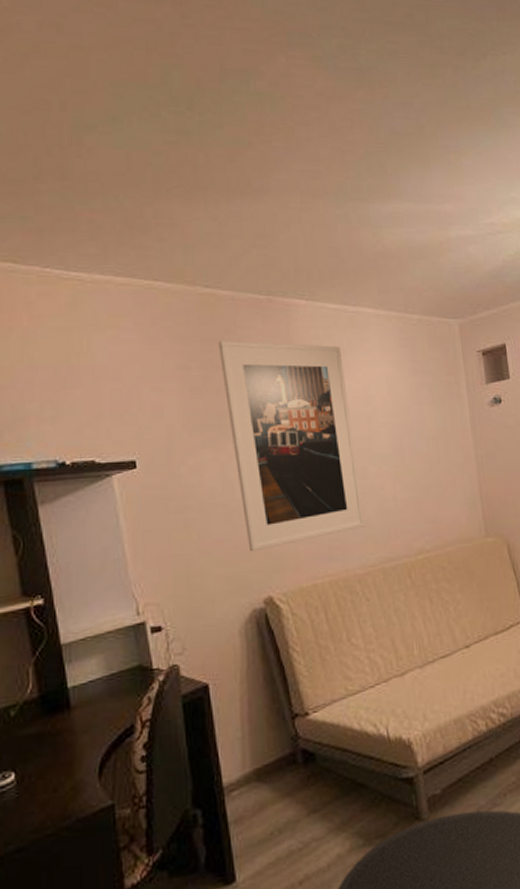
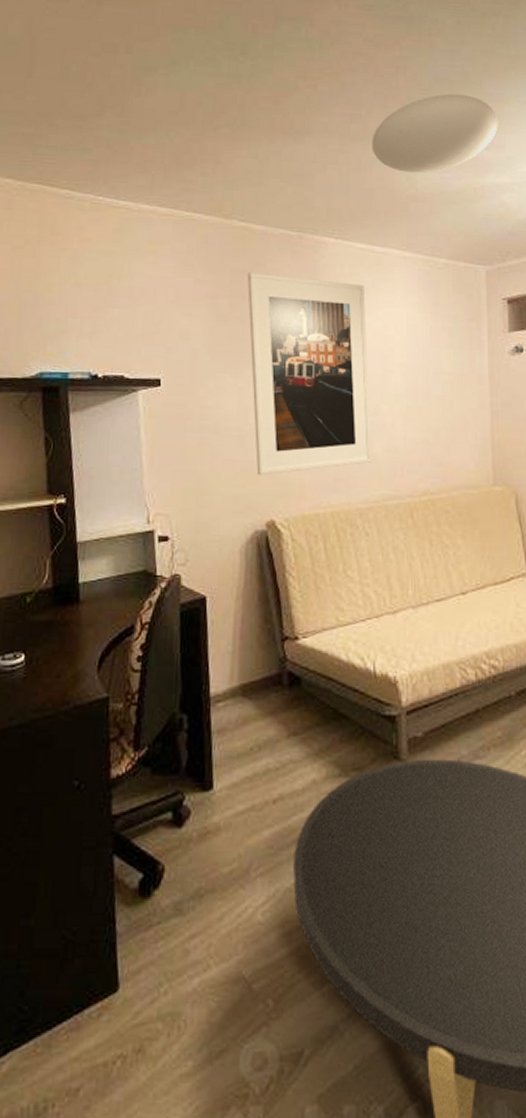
ceiling light: none [333,146,457,229] -> present [371,93,498,173]

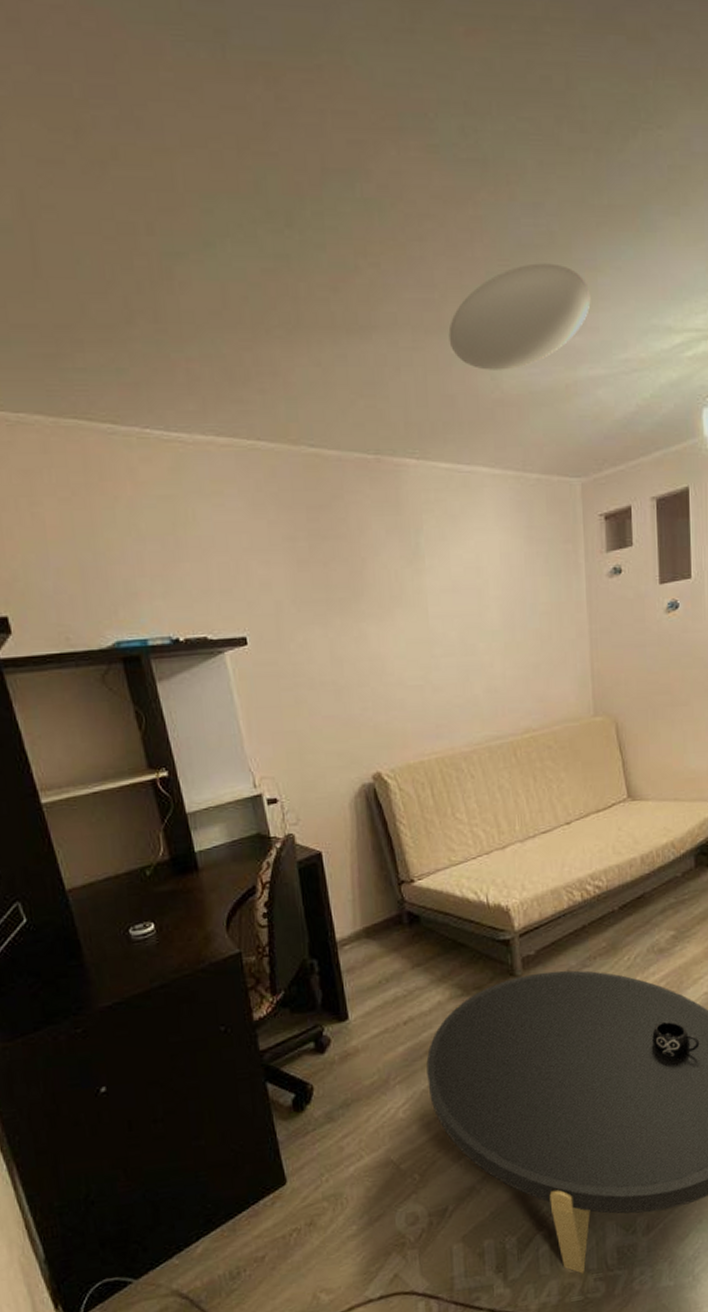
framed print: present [247,273,372,476] -> none [324,507,472,729]

